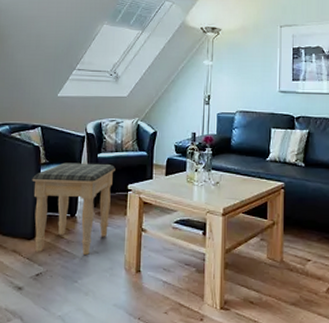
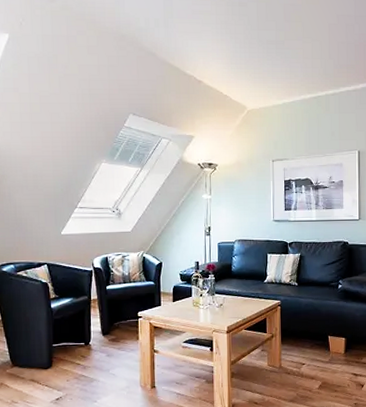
footstool: present [32,162,115,255] -> none [43,295,125,379]

